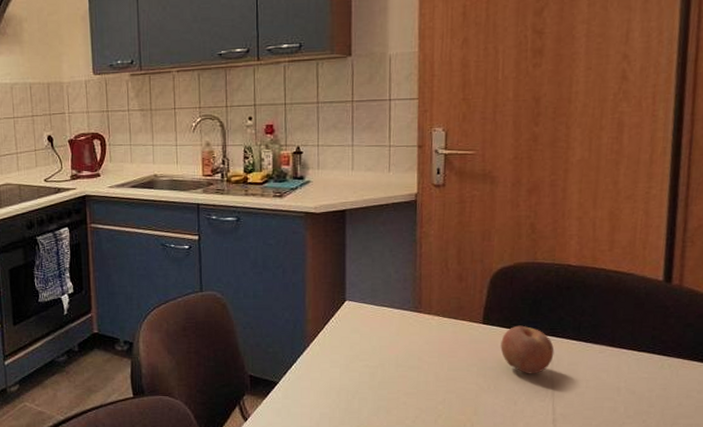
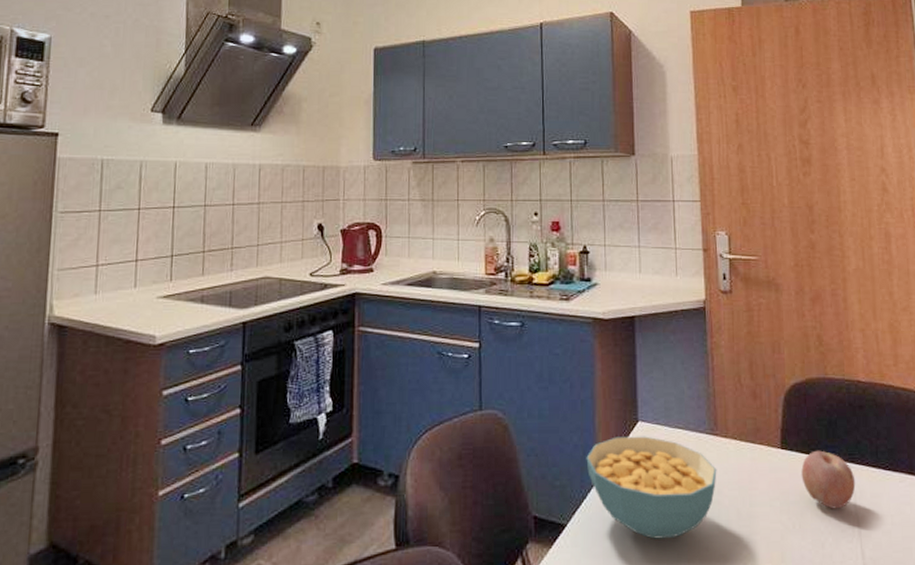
cereal bowl: none [296,313,419,395] -> present [586,436,717,539]

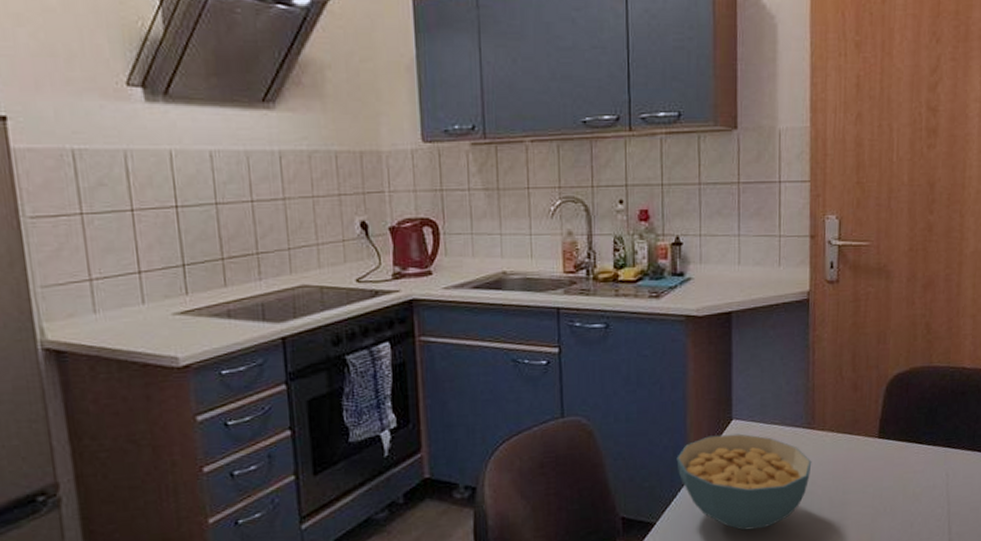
fruit: present [801,450,856,509] -> none [896,437,950,492]

